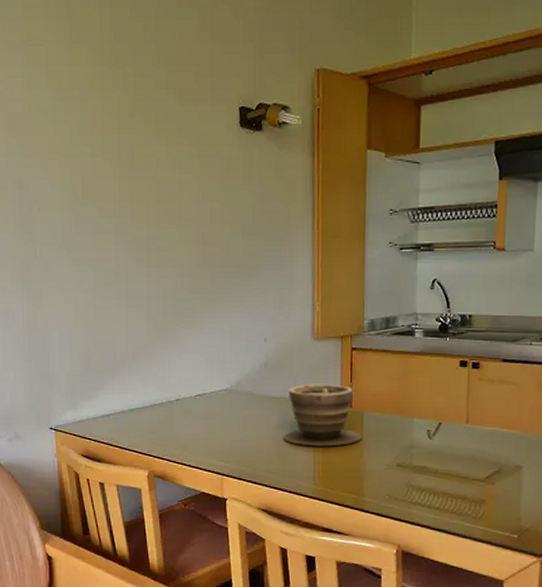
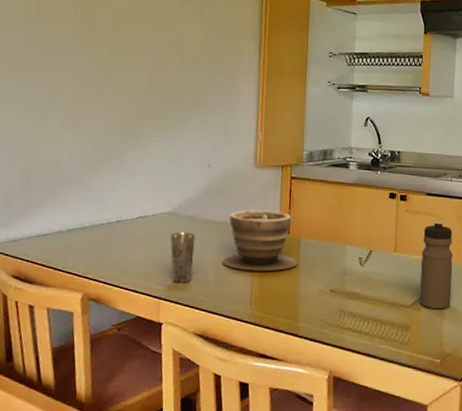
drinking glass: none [230,409,255,459] -> present [170,232,195,283]
water bottle: none [494,388,533,483] -> present [419,220,453,310]

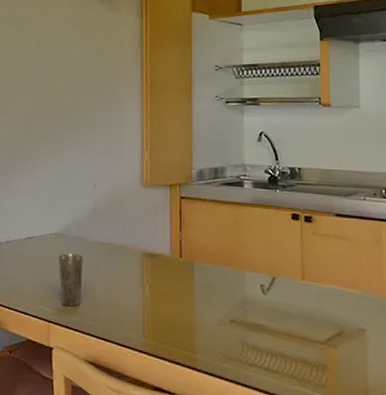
planter: present [222,209,298,272] -> none [111,231,193,297]
water bottle: present [419,220,453,310] -> none [334,244,375,348]

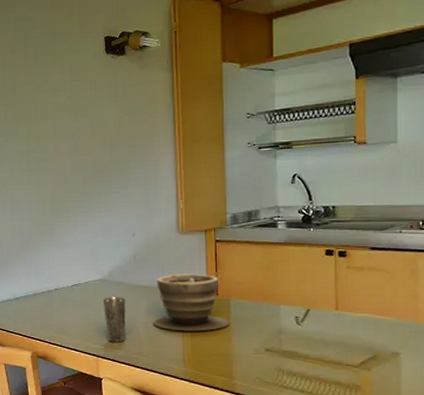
planter: none [111,231,193,297] -> present [153,273,229,332]

